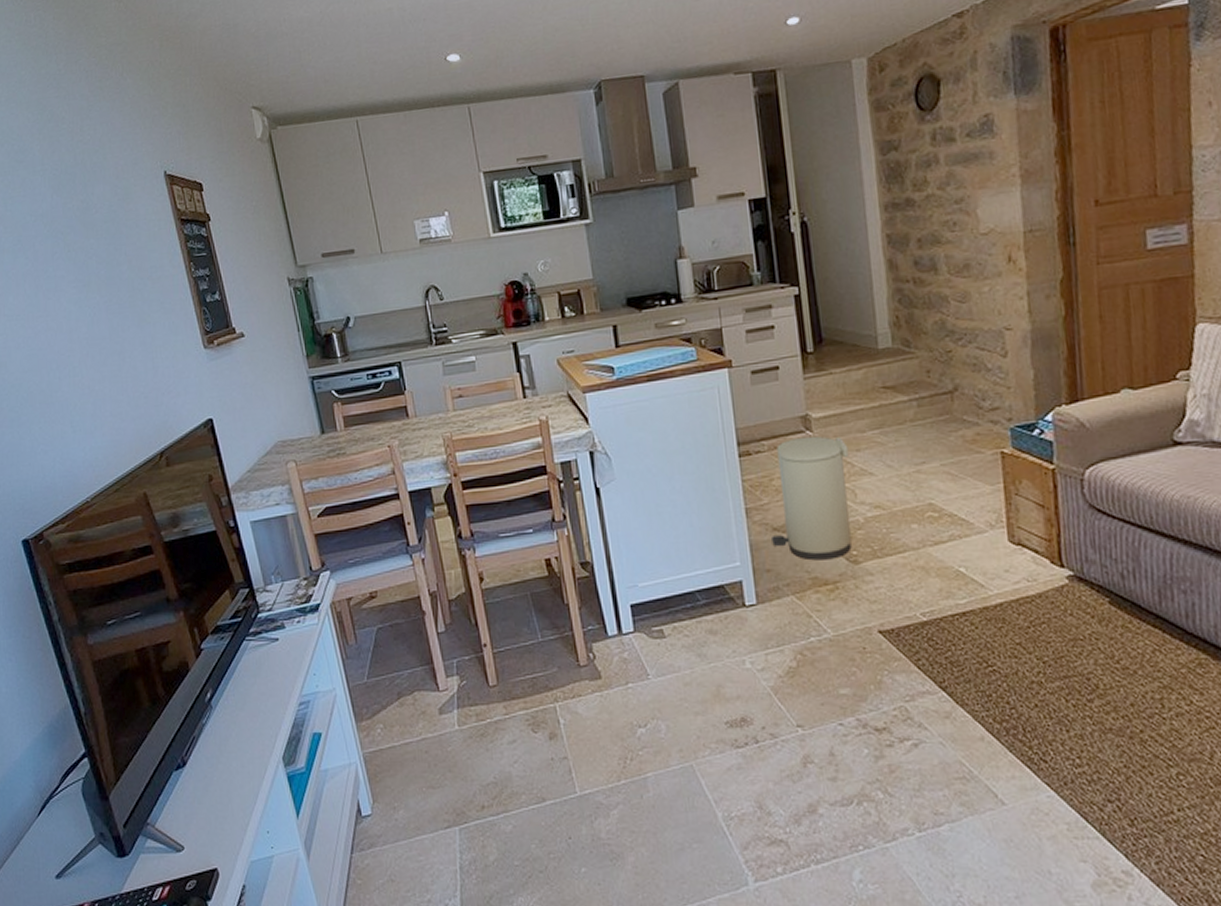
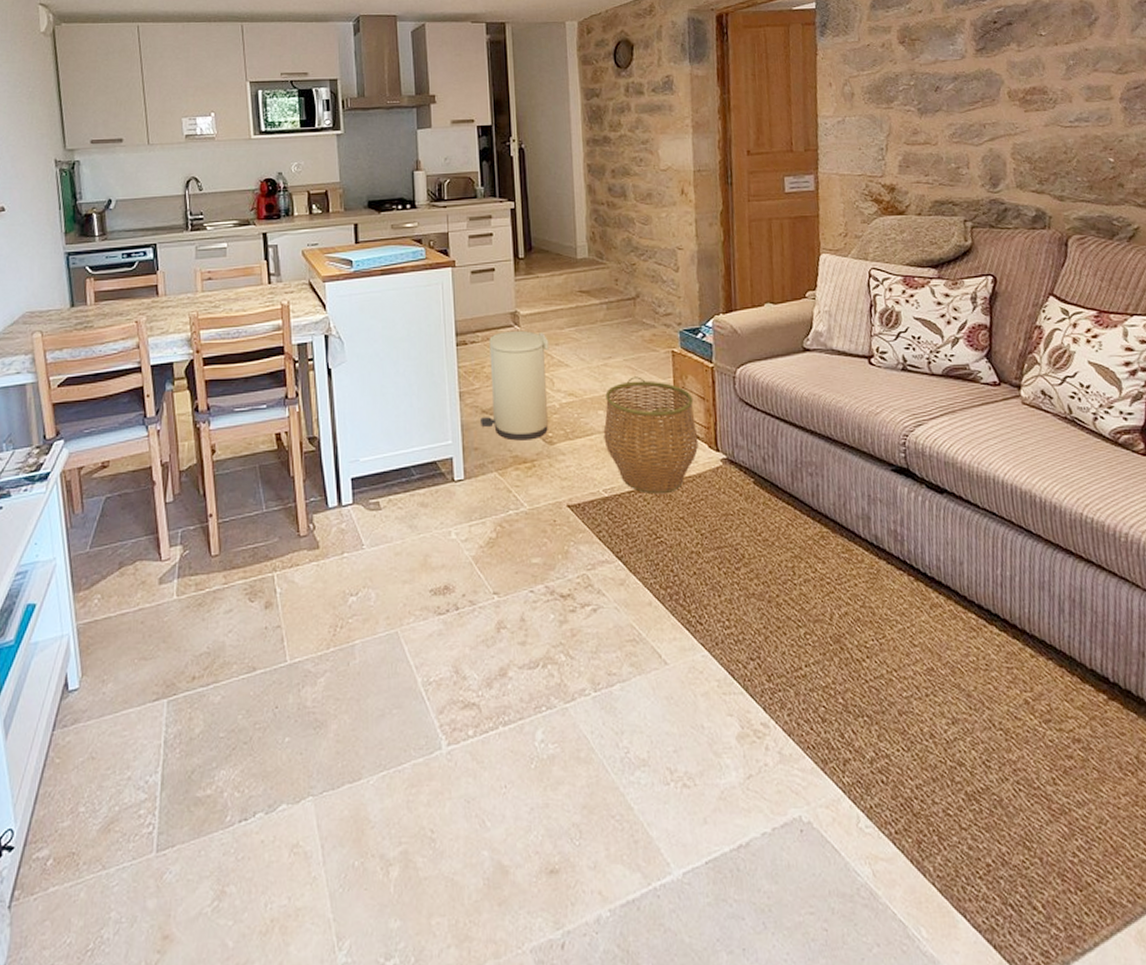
basket: none [918,483,1038,617] -> present [603,376,699,493]

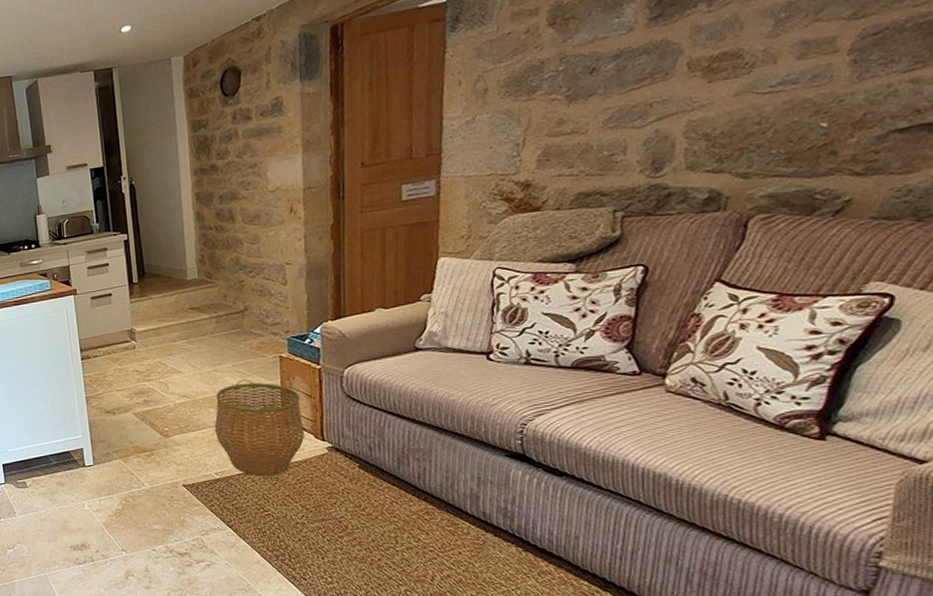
pedal bin: present [480,330,550,441] -> none [105,344,164,435]

